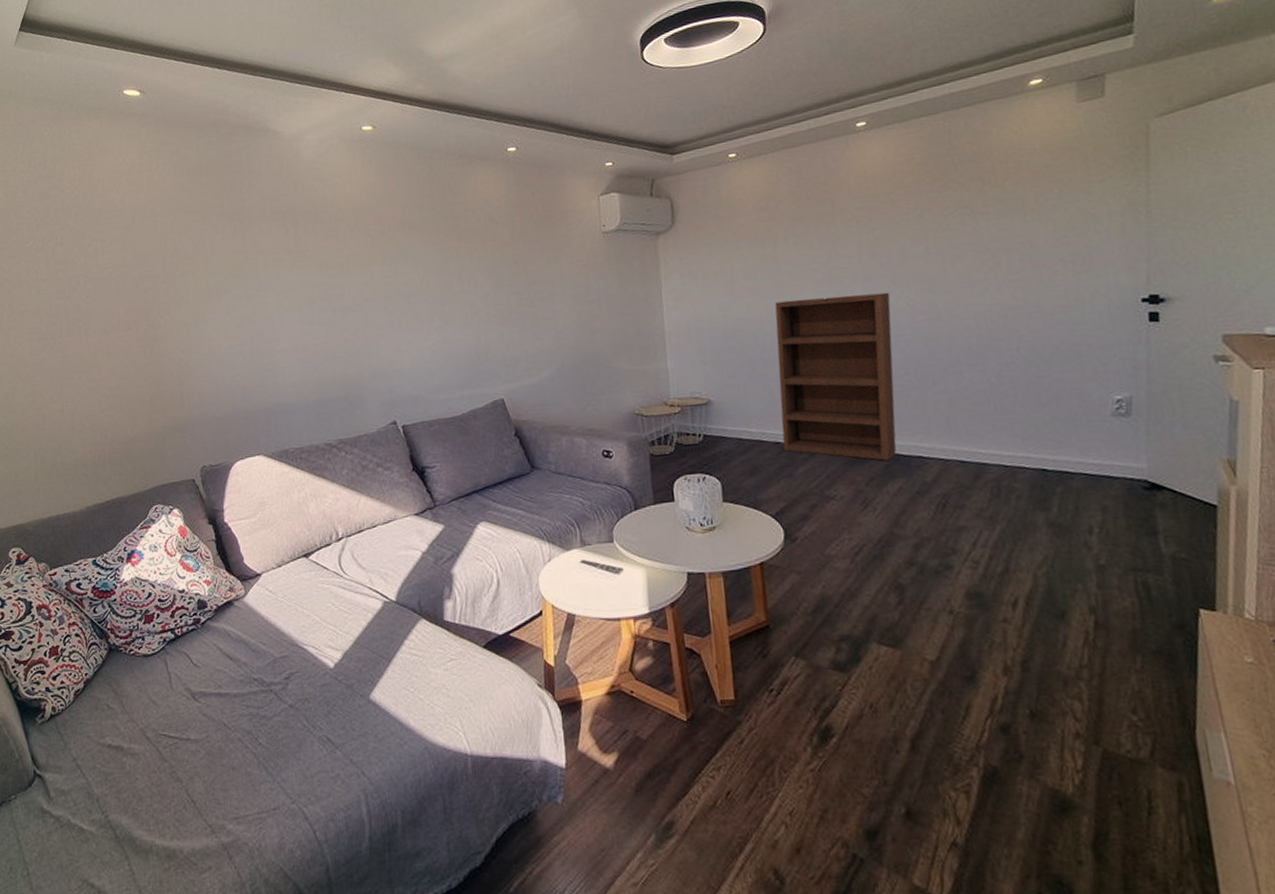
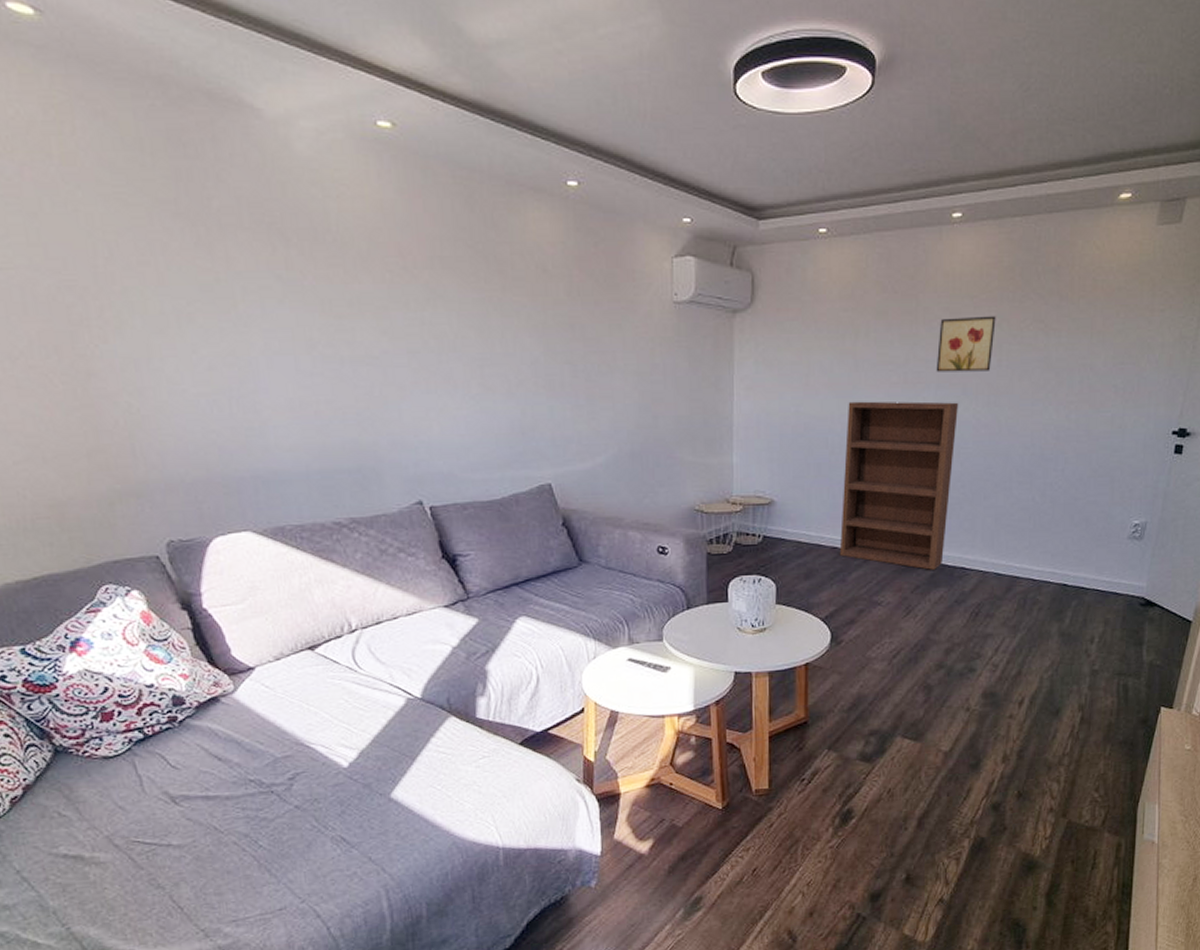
wall art: none [858,207,919,266] -> present [936,315,996,372]

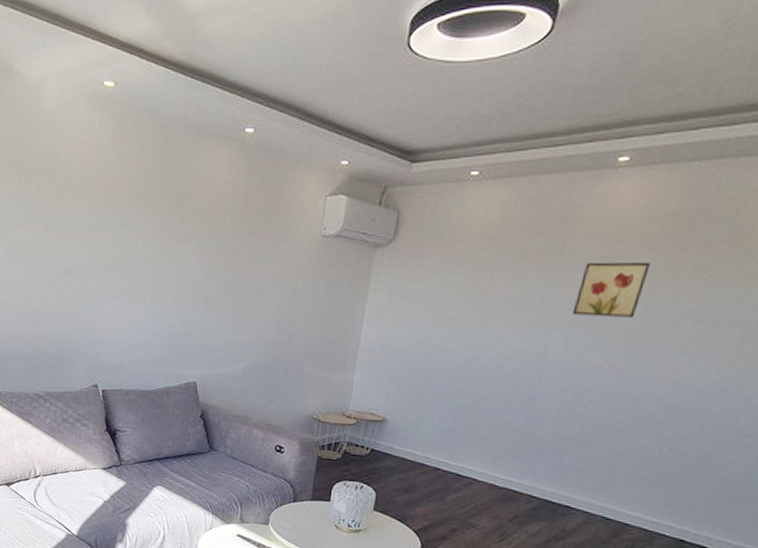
bookcase: present [839,401,958,570] -> none [441,336,591,504]

